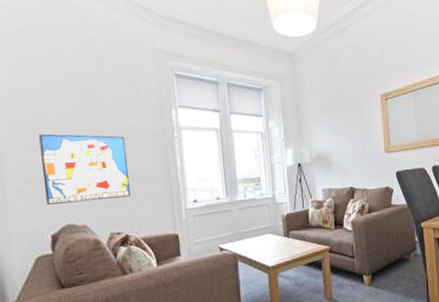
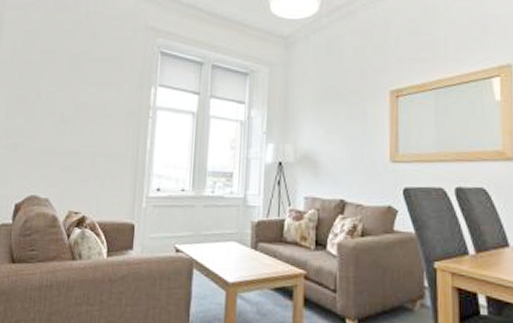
wall art: present [39,134,131,205] -> none [18,101,102,175]

